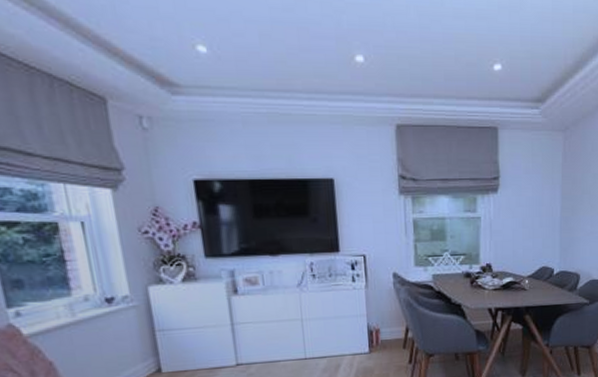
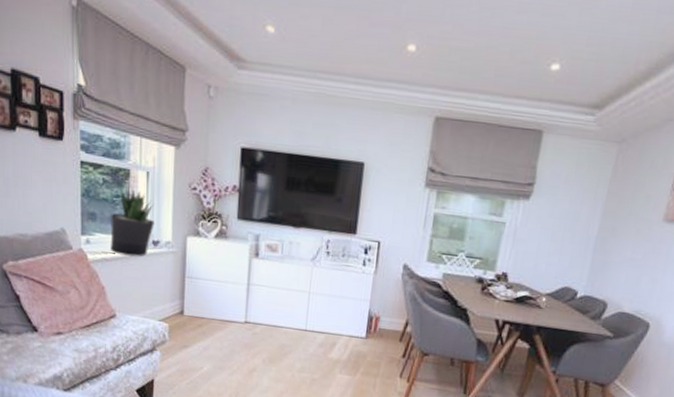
planter: none [43,240,104,323] -> present [110,184,154,258]

